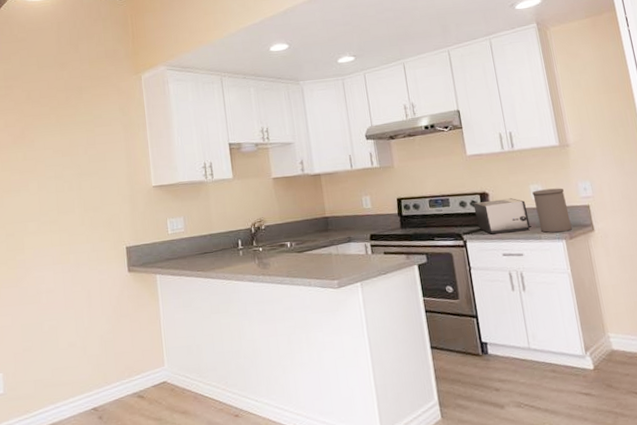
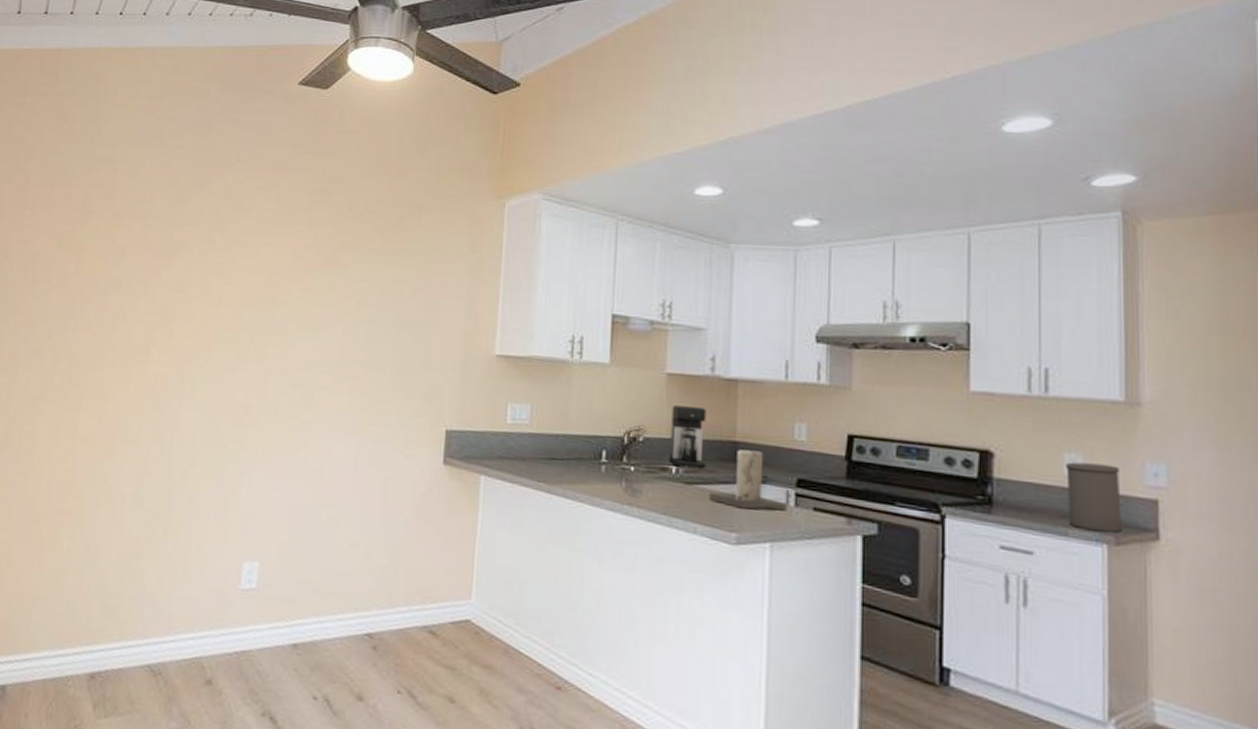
coffee maker: none [280,198,310,242] -> present [668,405,707,469]
paper towel roll: none [314,220,367,263] -> present [708,449,787,511]
toaster: present [473,198,531,235] -> none [966,461,1053,520]

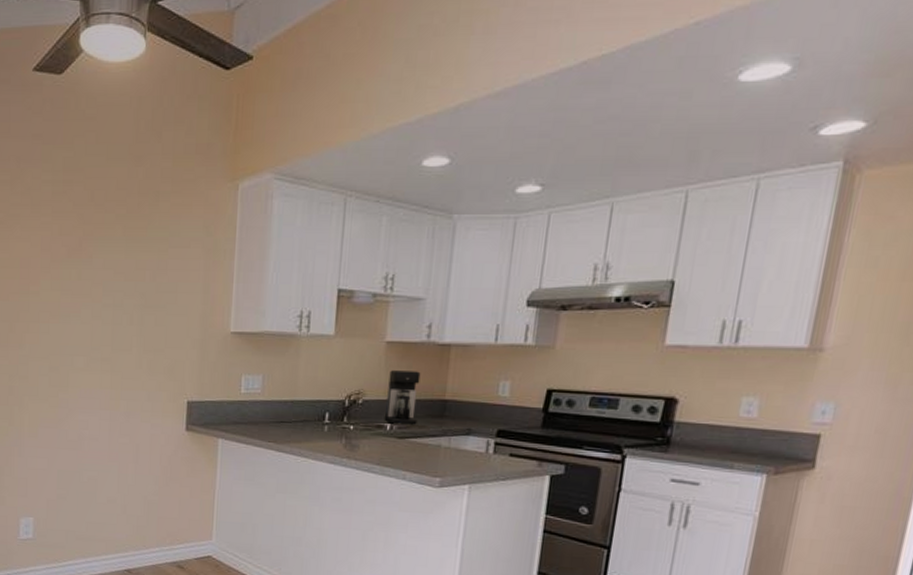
paper towel roll: present [708,449,787,511] -> none [417,407,486,458]
canister: present [1066,462,1122,533] -> none [736,404,791,464]

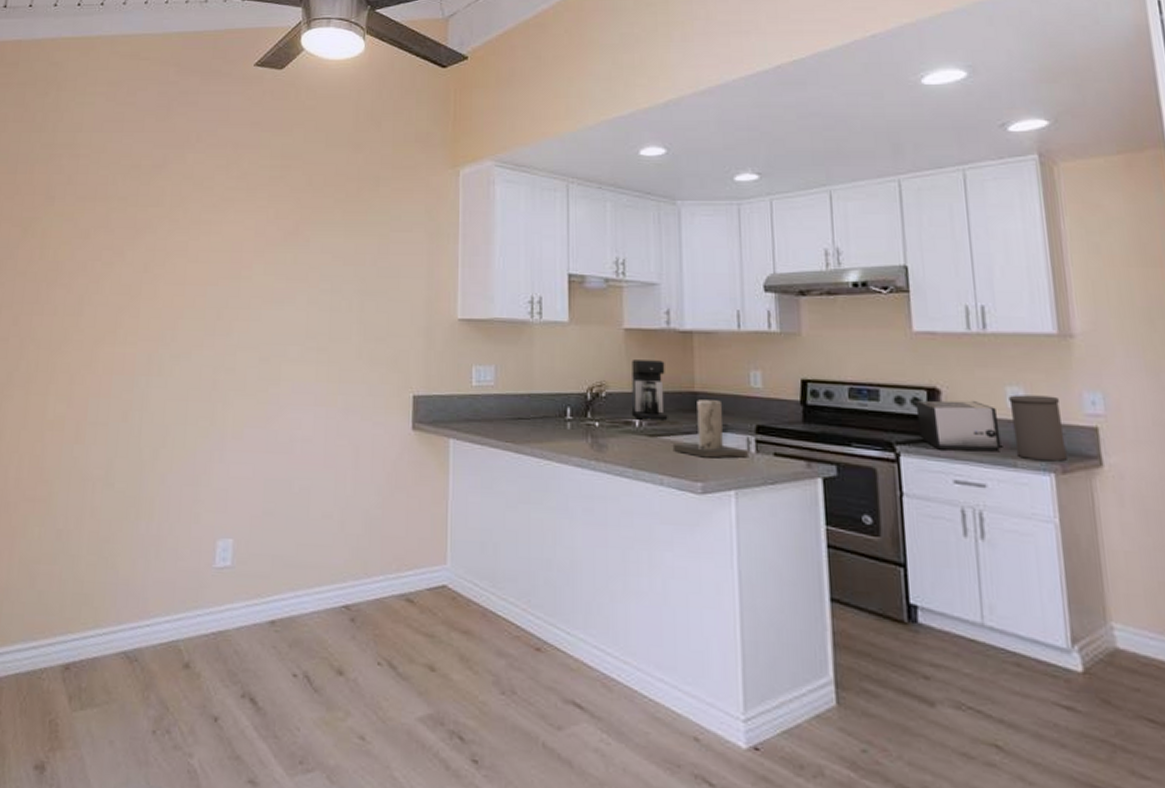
paper towel roll: none [417,407,486,458] -> present [672,400,748,459]
toaster: none [648,408,727,456] -> present [915,399,1001,452]
canister: none [736,404,791,464] -> present [1009,395,1067,462]

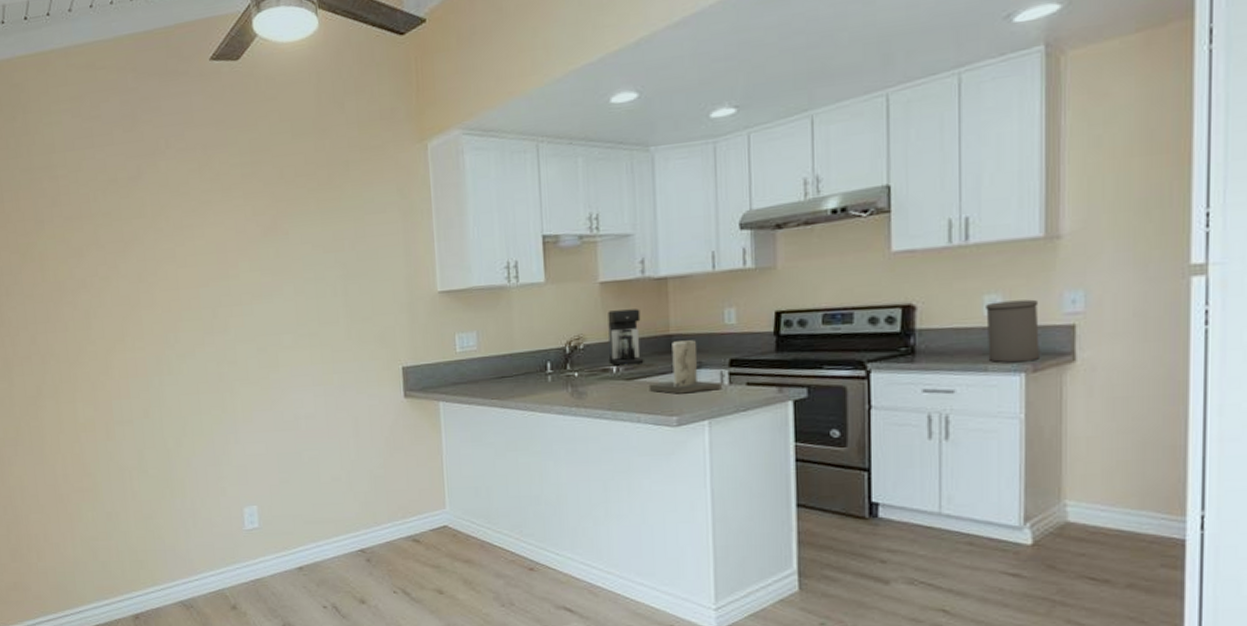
toaster: present [915,399,1001,452] -> none [889,313,973,363]

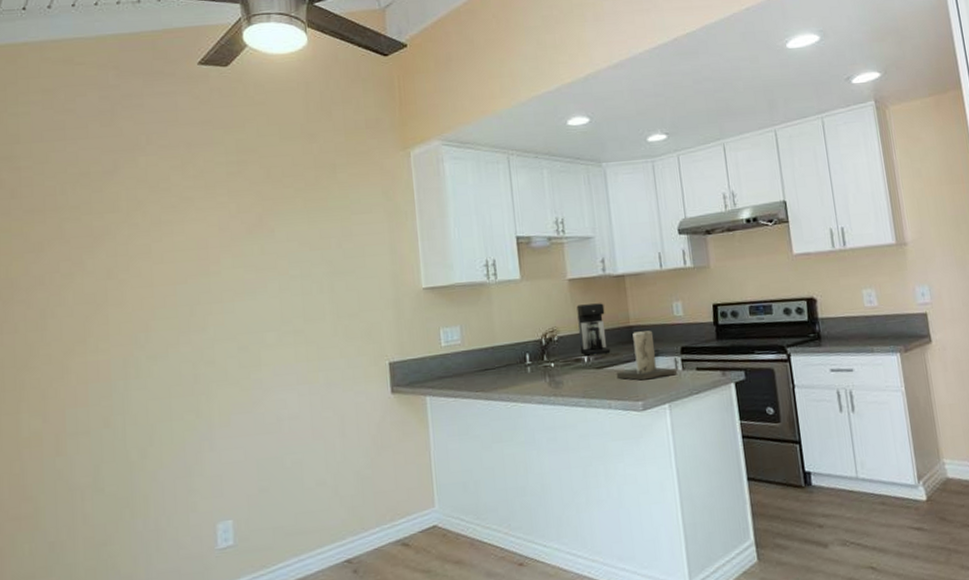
canister: present [986,299,1039,363] -> none [865,293,907,345]

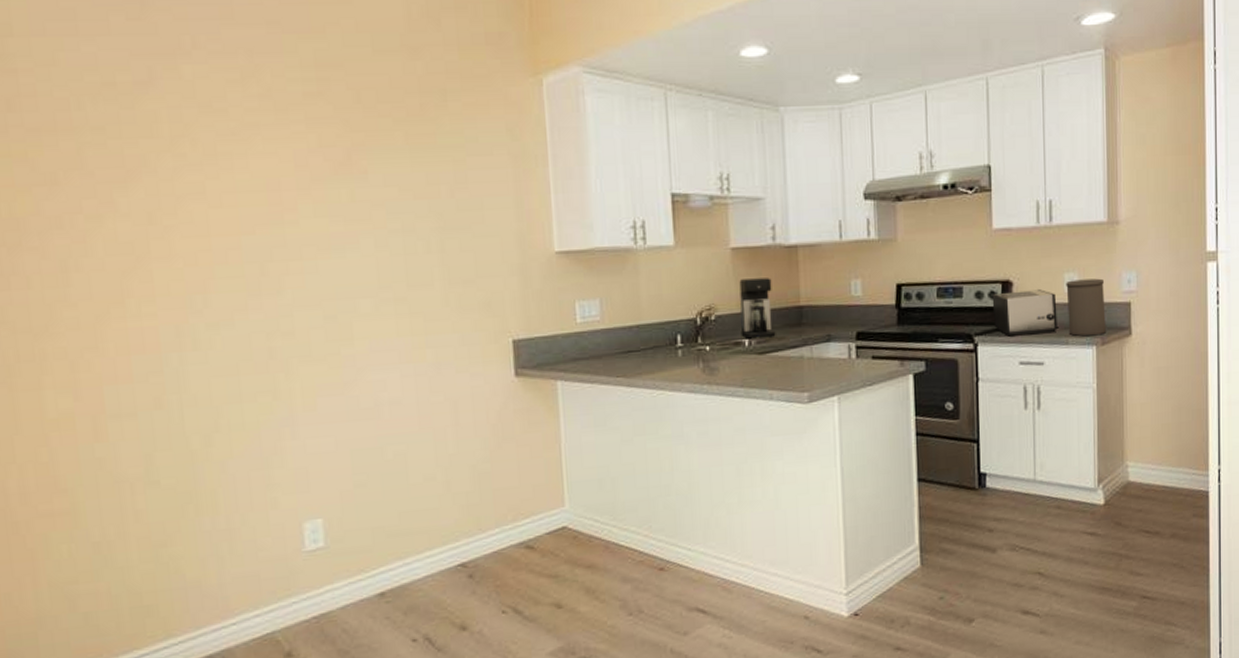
paper towel roll: present [616,330,677,381] -> none [780,312,849,369]
toaster: none [799,304,862,347] -> present [992,289,1058,337]
canister: none [865,293,907,345] -> present [1066,278,1106,337]

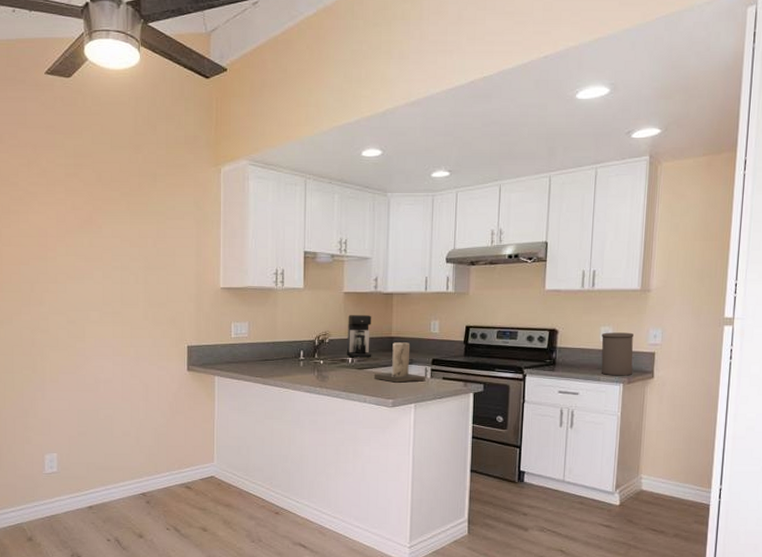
paper towel roll: none [780,312,849,369] -> present [374,342,425,383]
toaster: present [992,289,1058,337] -> none [540,337,593,371]

